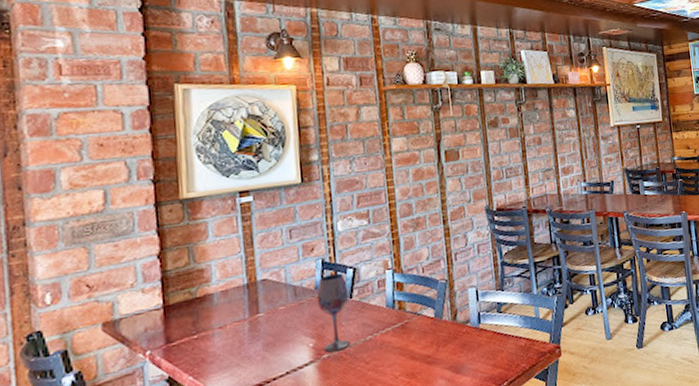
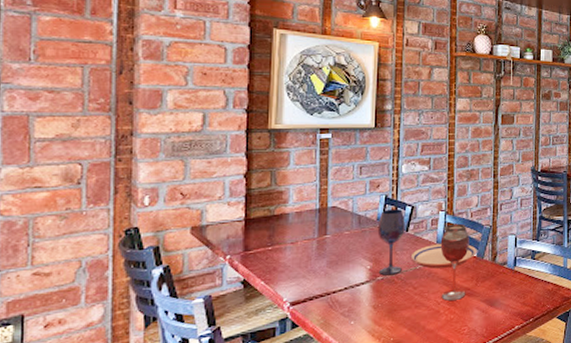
plate: none [359,305,434,338] -> present [412,243,477,269]
wineglass: none [390,281,427,373] -> present [440,223,469,301]

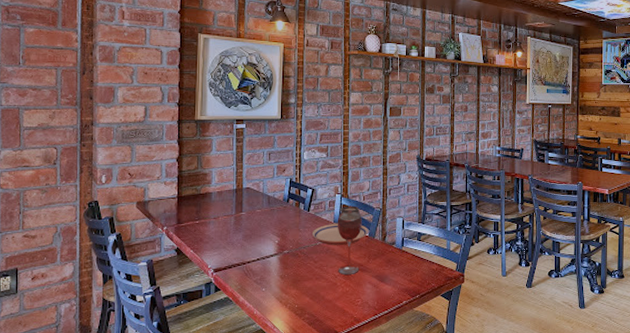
wineglass: present [377,209,405,276] -> none [284,191,307,250]

